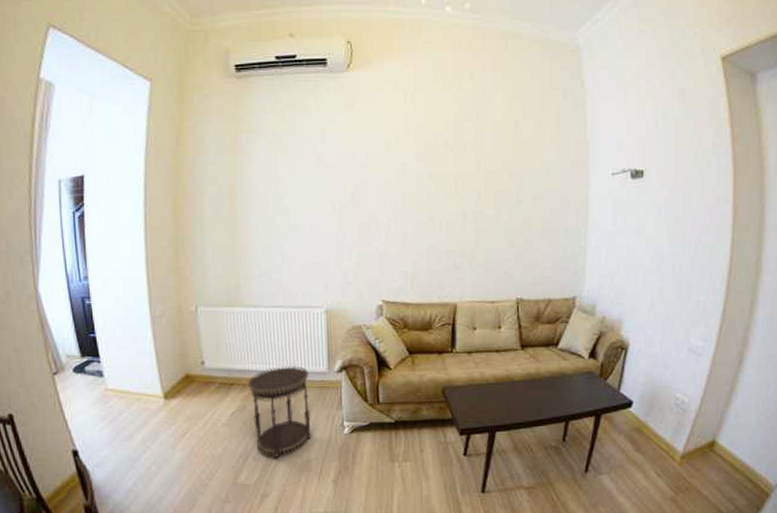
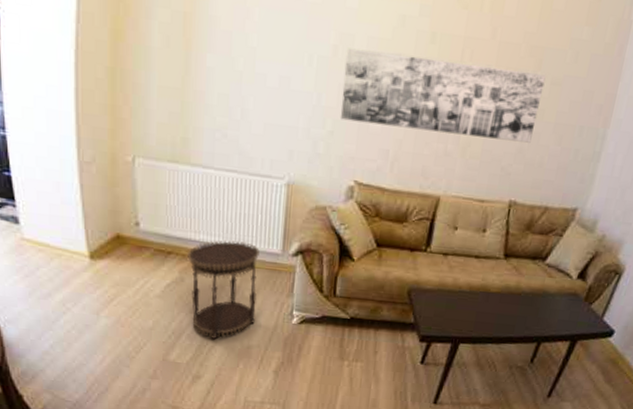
wall art: none [361,192,527,252] -> present [340,47,546,143]

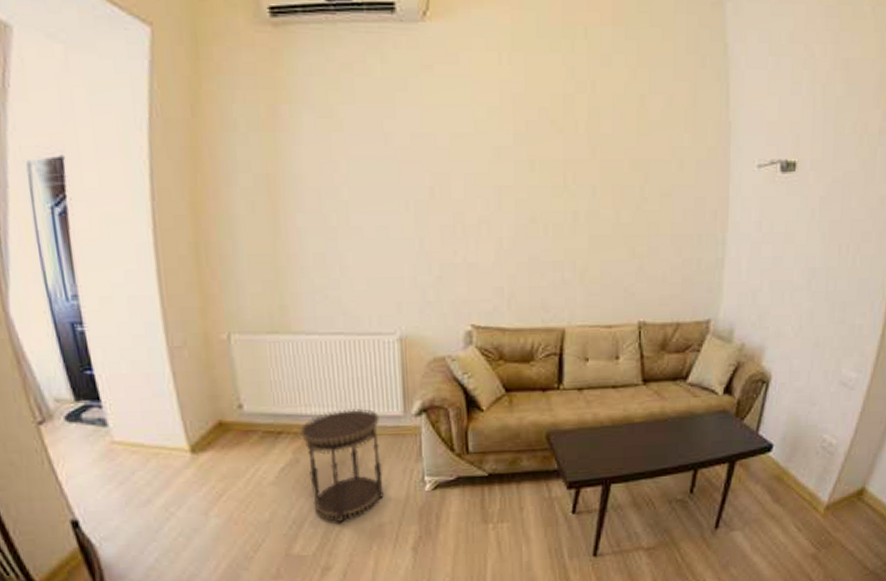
wall art: present [340,47,546,143] -> none [443,186,654,263]

